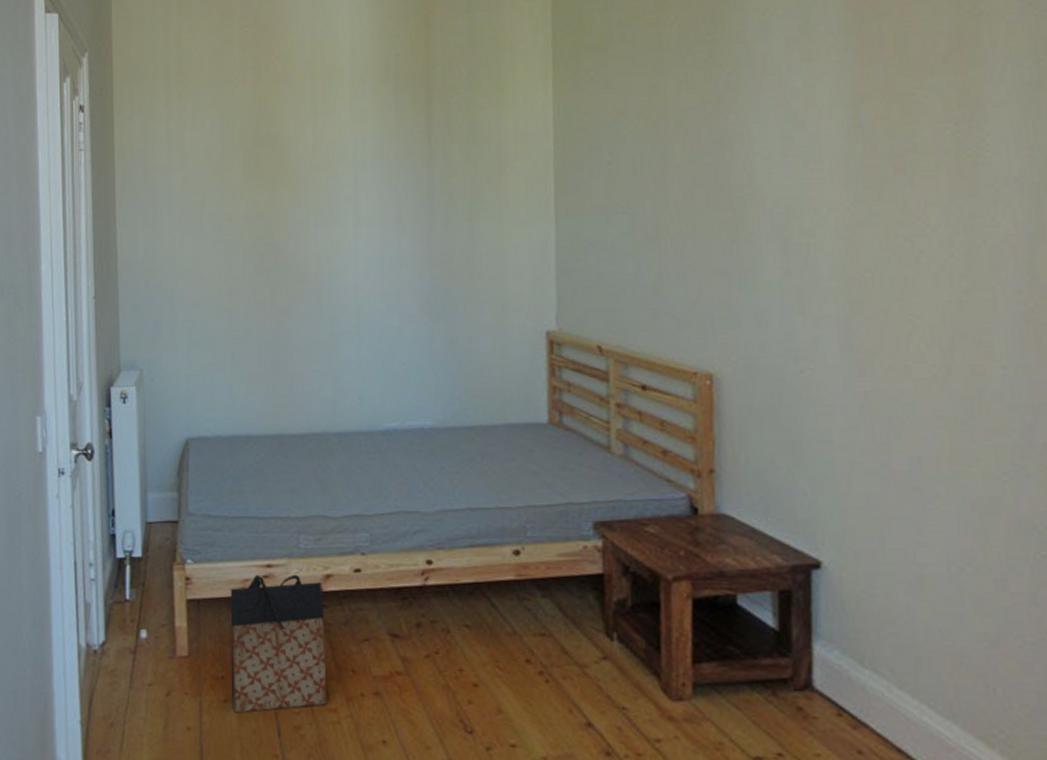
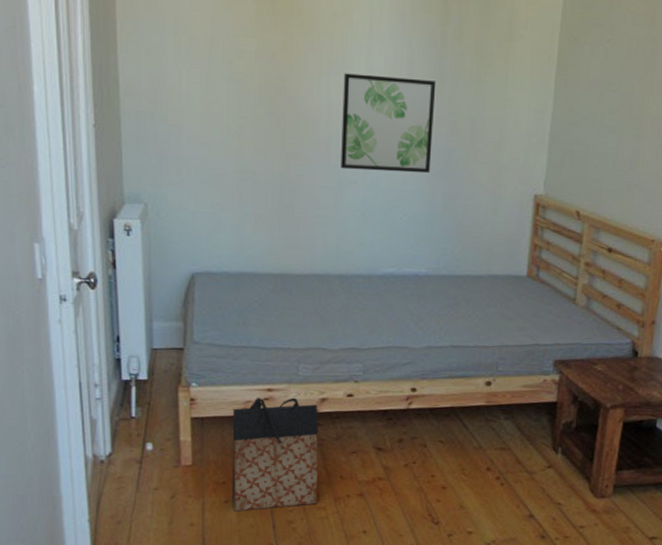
wall art: none [331,222,428,320] -> present [341,73,437,174]

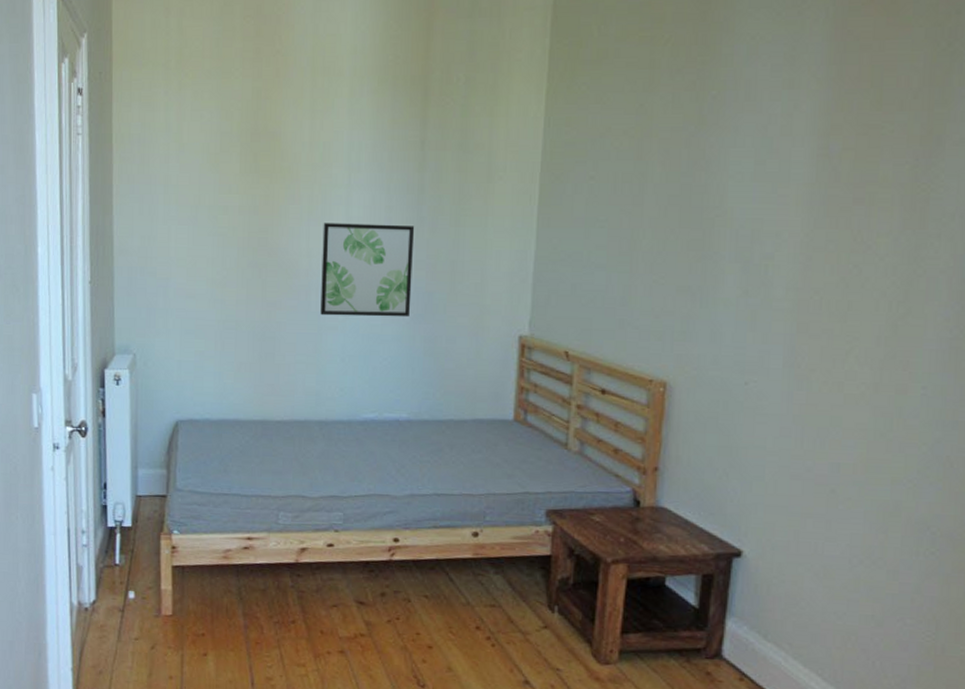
bag: present [232,397,319,512] -> none [211,545,298,666]

